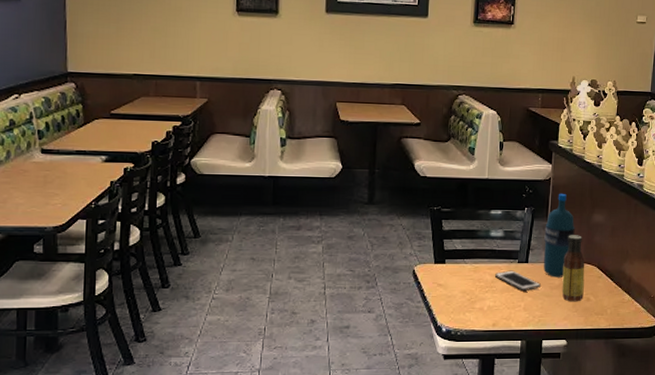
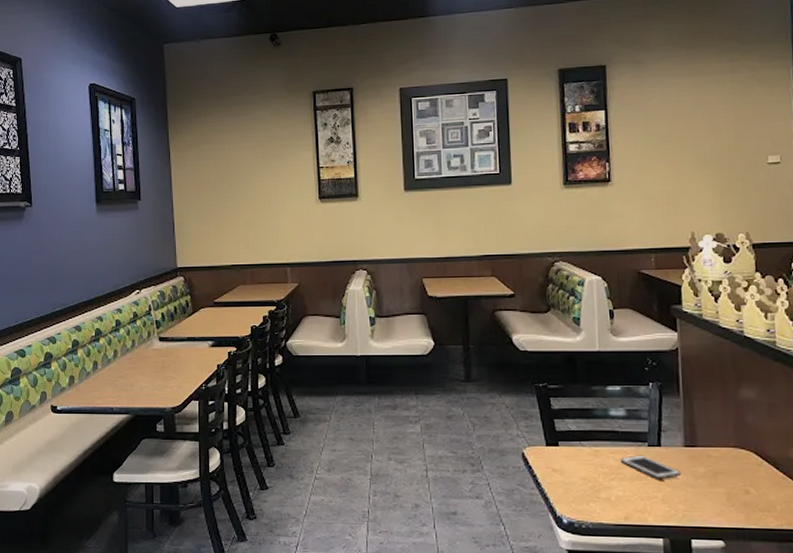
water bottle: present [544,193,575,277] -> none [677,365,718,464]
sauce bottle: present [562,235,585,302] -> none [707,414,740,495]

